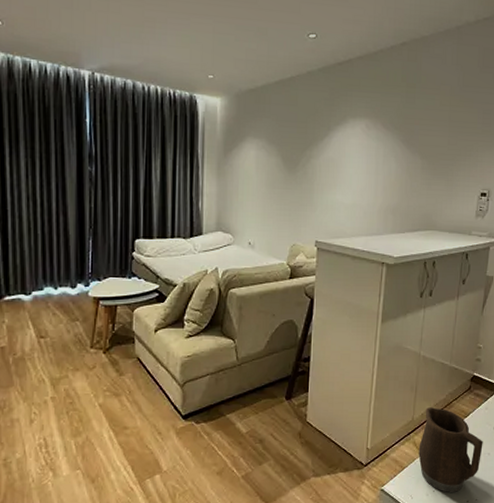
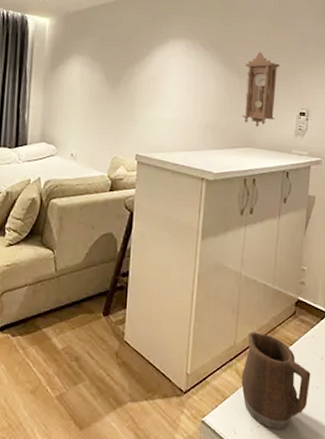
pendulum clock: none [422,131,462,209] -> present [241,52,280,127]

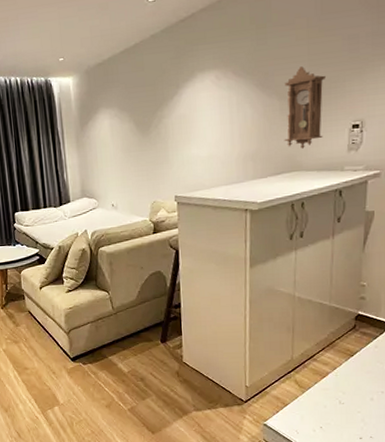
mug: present [241,332,311,429] -> none [301,347,375,429]

